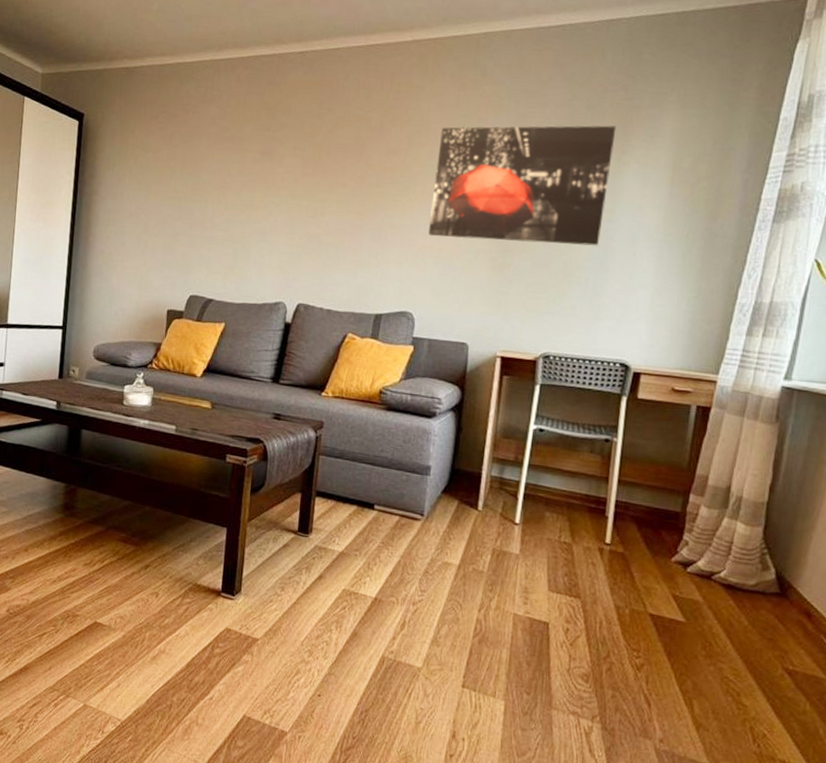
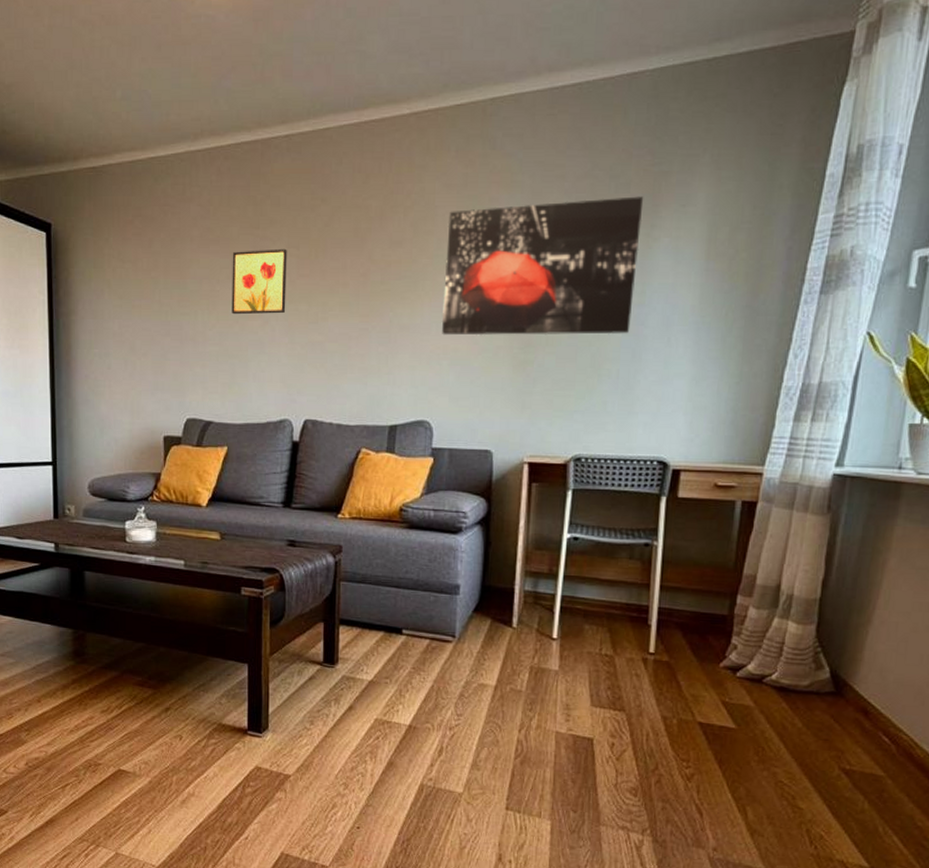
wall art: none [239,149,294,207] -> present [231,248,287,315]

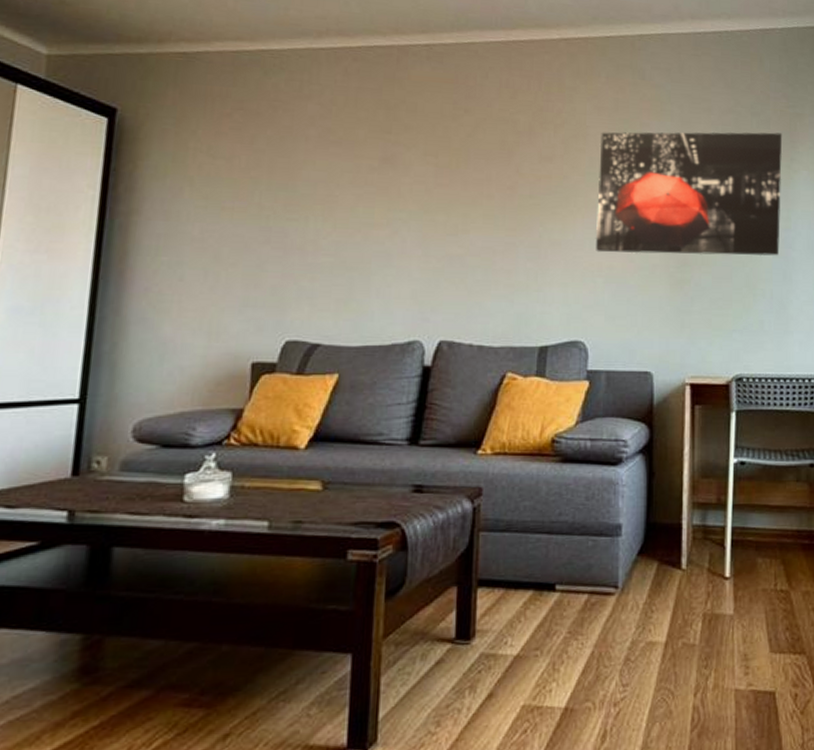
wall art: present [231,248,287,315] -> none [352,155,424,224]

